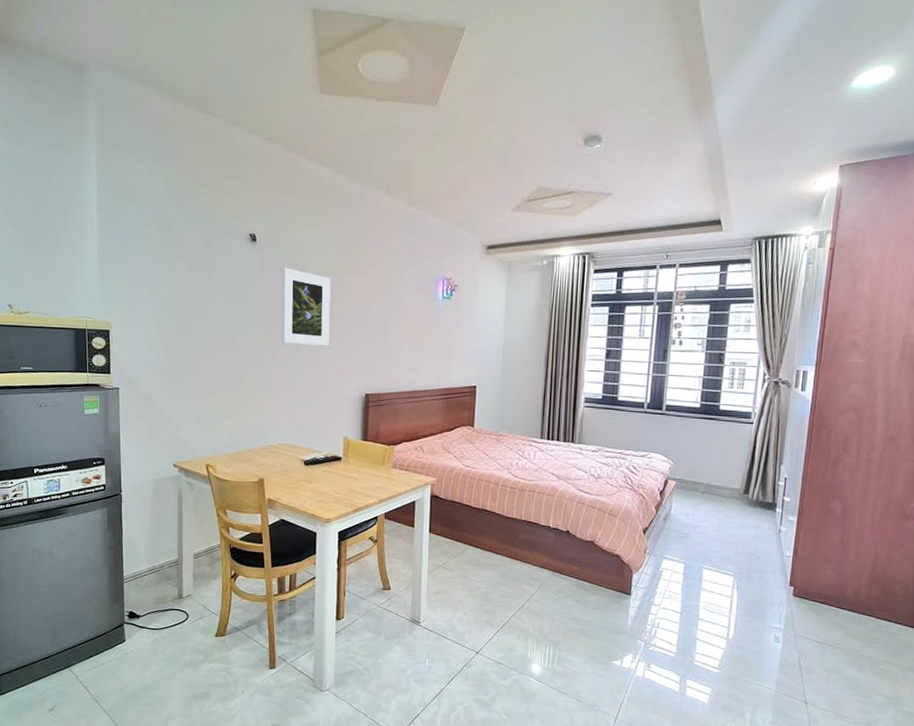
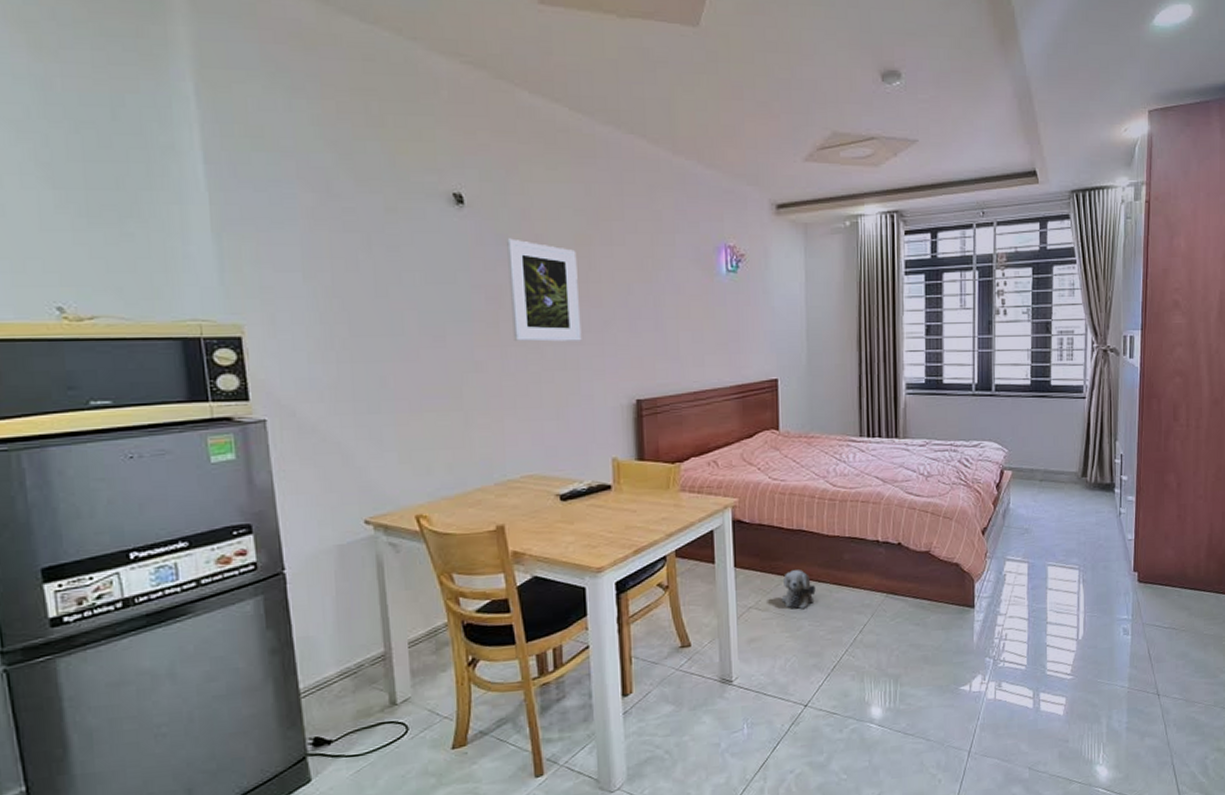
plush toy: none [464,541,493,575] -> present [781,570,816,610]

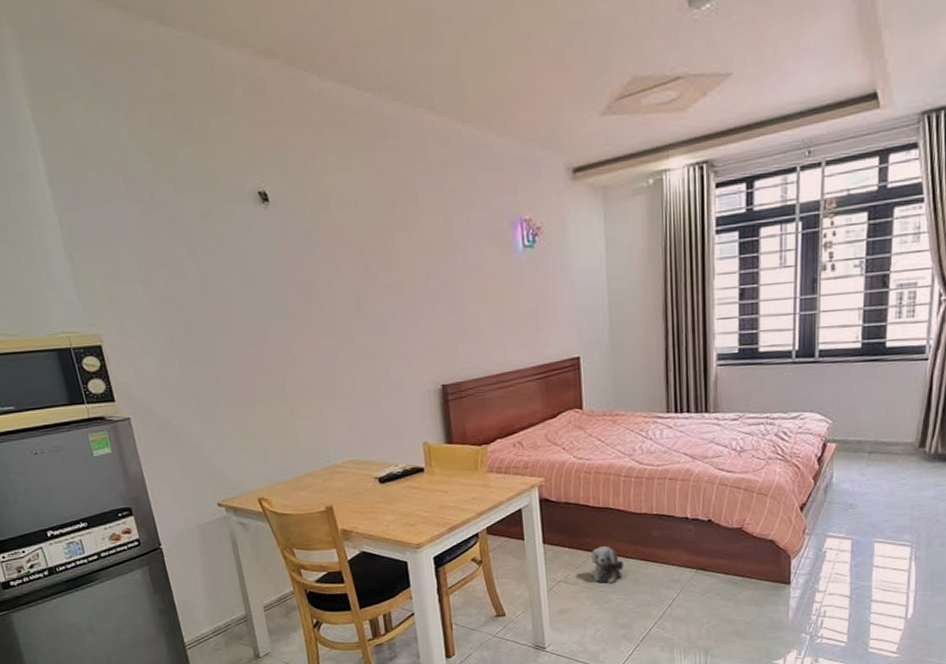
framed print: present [505,238,582,342] -> none [309,232,387,334]

